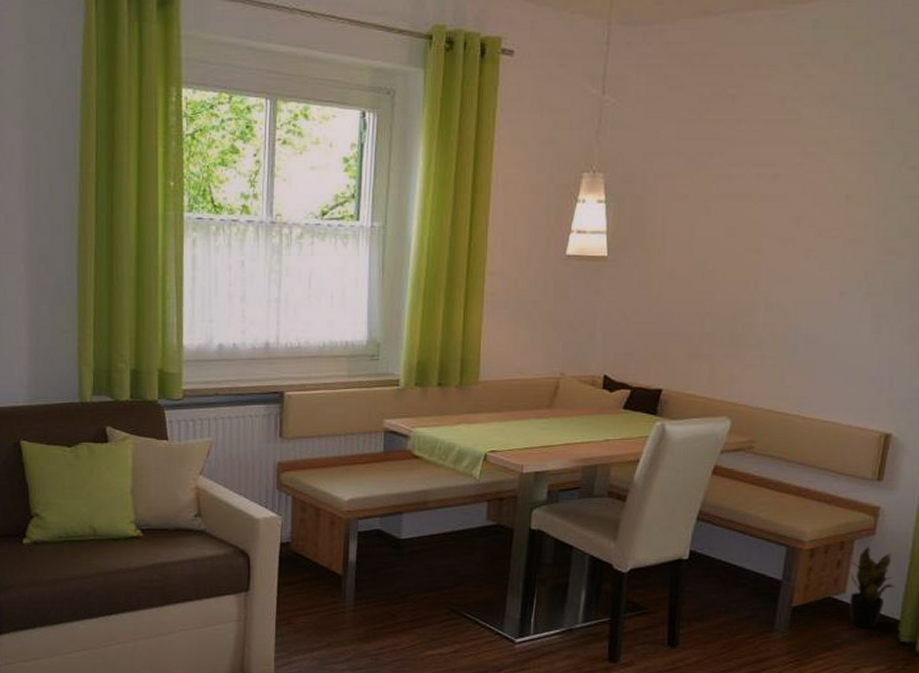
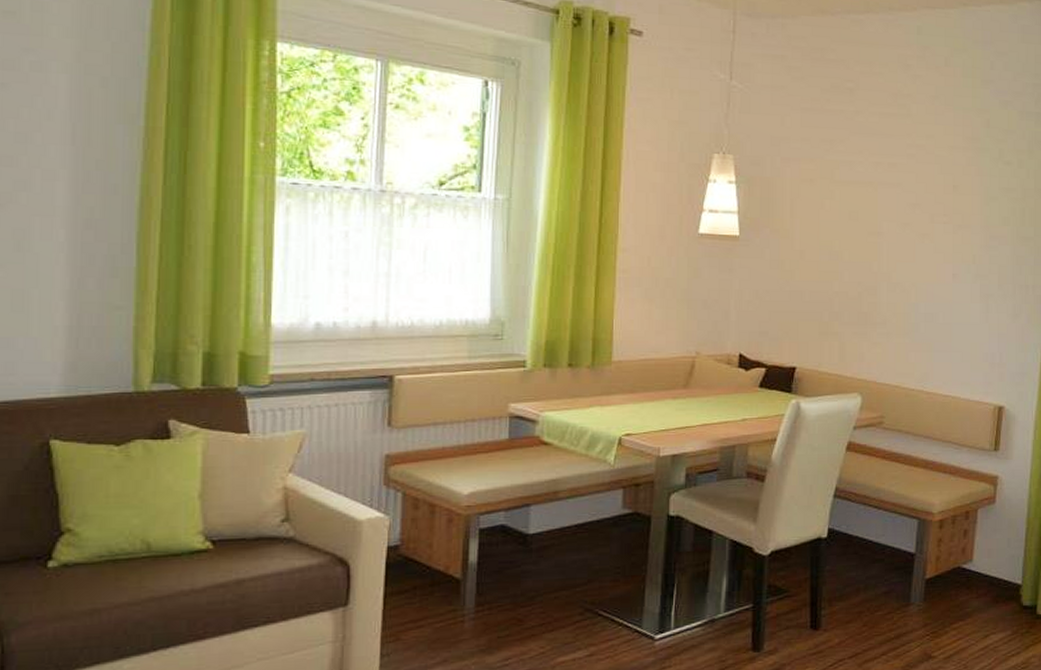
potted plant: present [849,546,898,628] -> none [975,514,1018,595]

